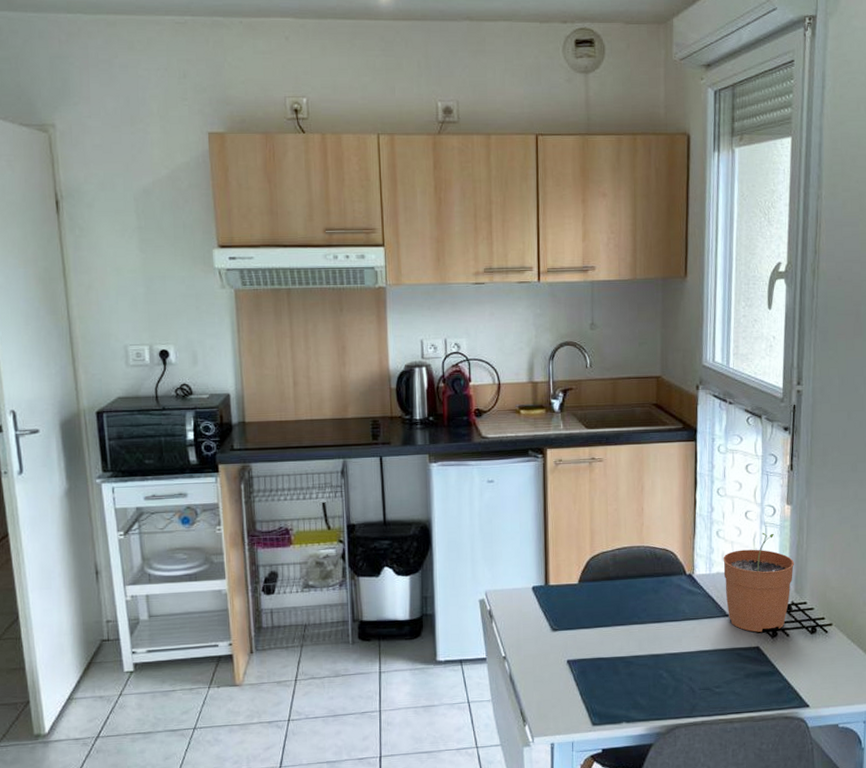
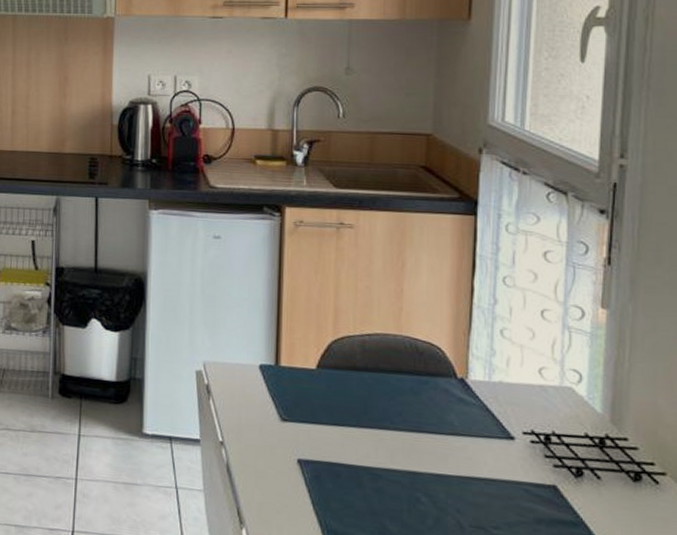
plant pot: present [723,532,795,632] -> none [508,339,612,467]

